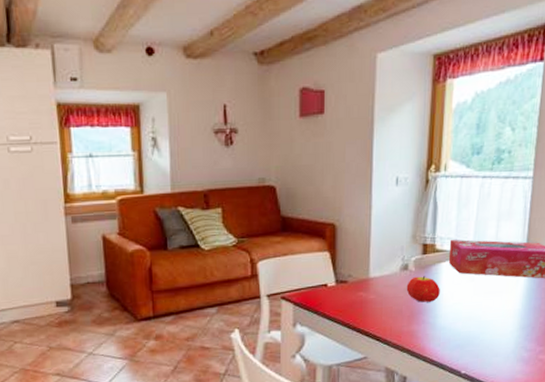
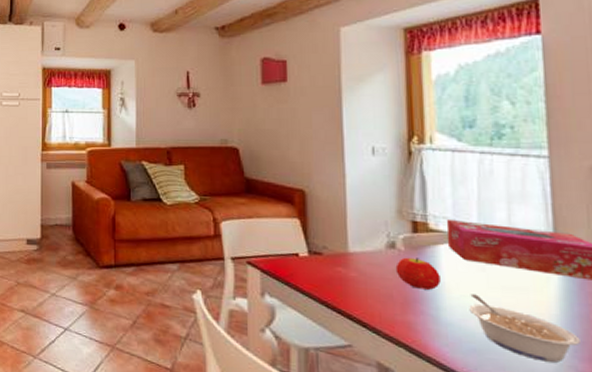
legume: none [458,301,532,346] -> present [469,294,580,363]

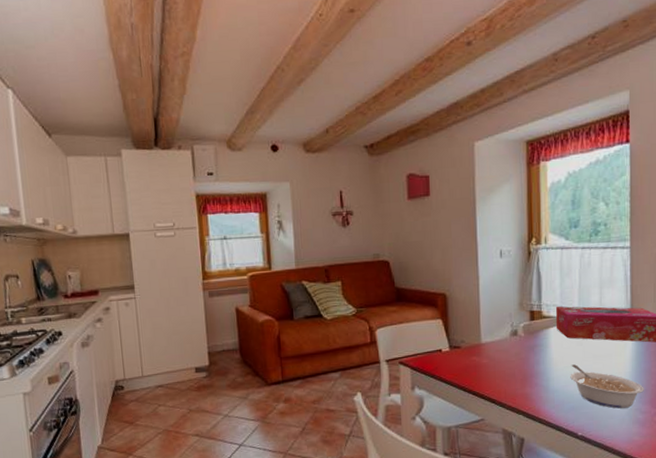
fruit: present [395,257,441,290] -> none [517,341,550,366]

